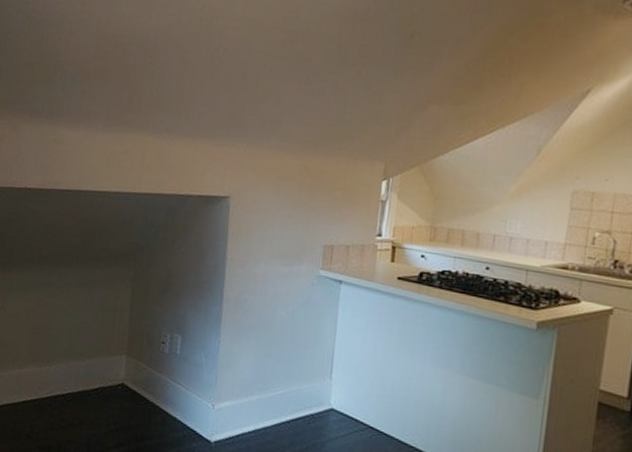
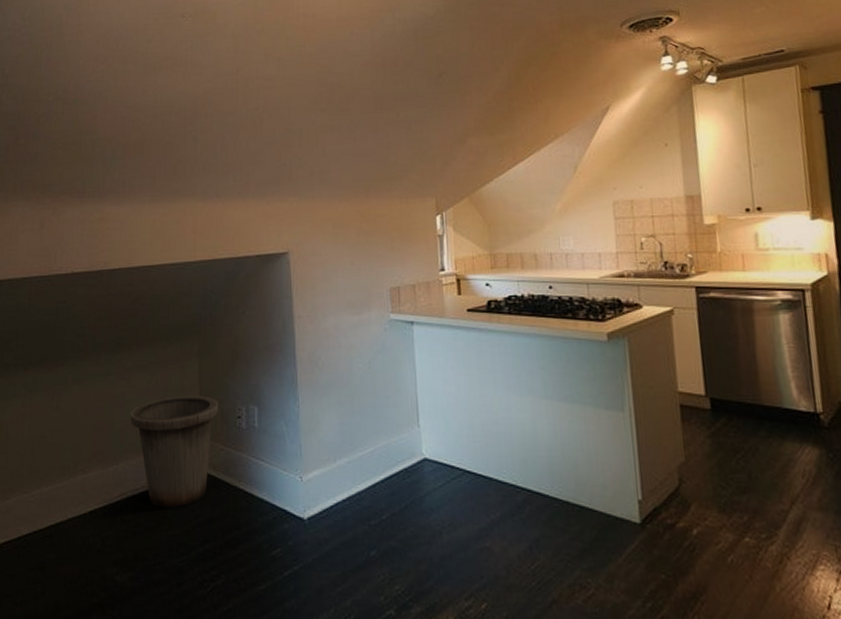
trash can: none [65,314,146,412] -> present [131,396,219,508]

